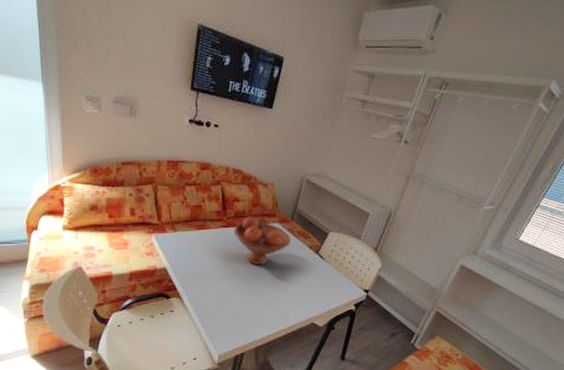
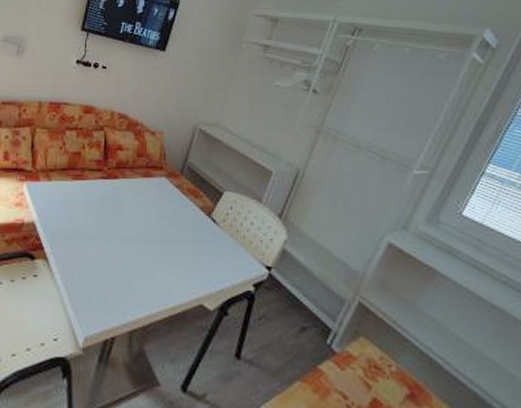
fruit bowl: present [233,216,291,266] -> none [113,167,179,227]

